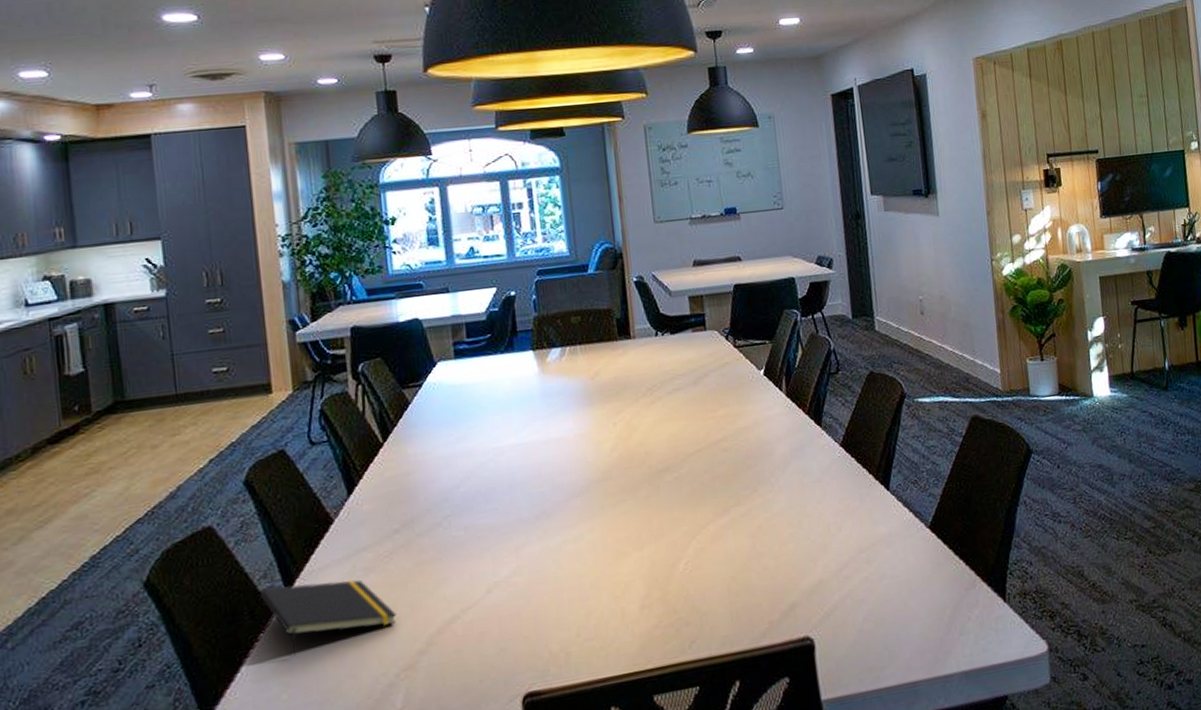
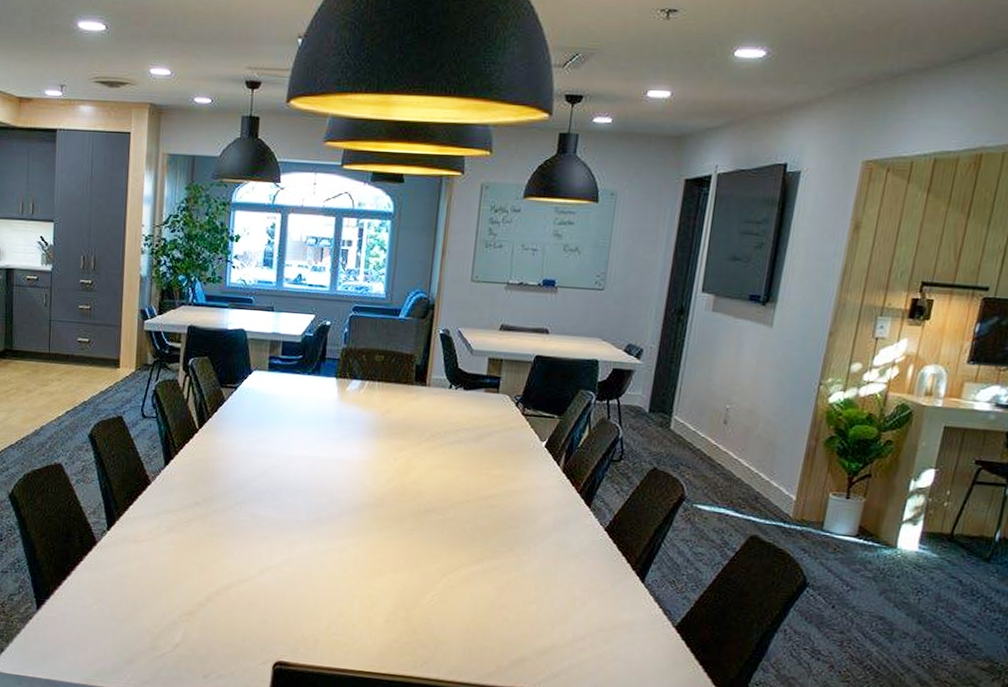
notepad: present [260,579,397,656] -> none [89,522,187,580]

